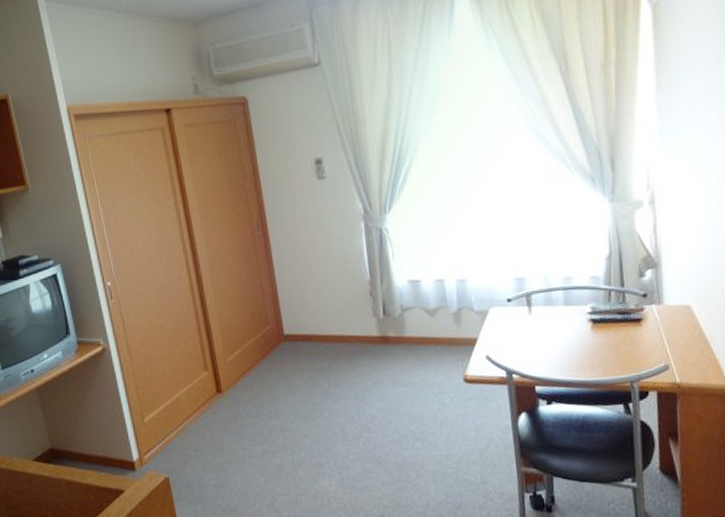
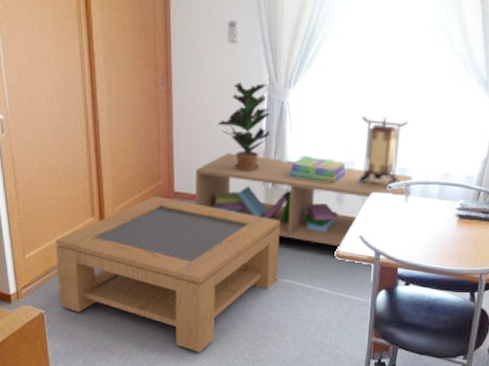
coffee table: none [172,341,406,504] -> present [55,195,281,353]
storage bench: none [302,284,534,371] -> present [195,153,412,247]
potted plant: none [318,213,373,305] -> present [217,81,271,172]
stack of books: none [399,279,461,305] -> present [289,156,347,184]
lantern: none [464,227,519,303] -> present [358,116,409,190]

